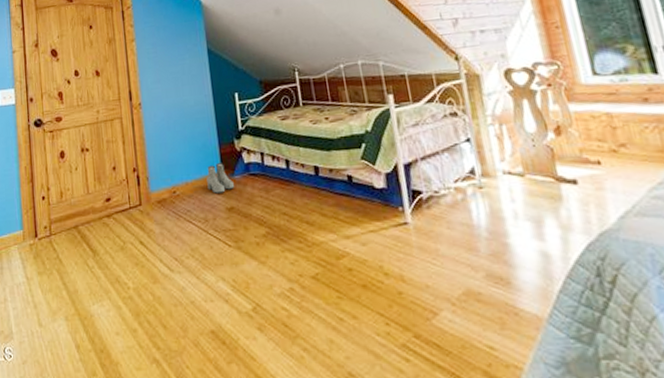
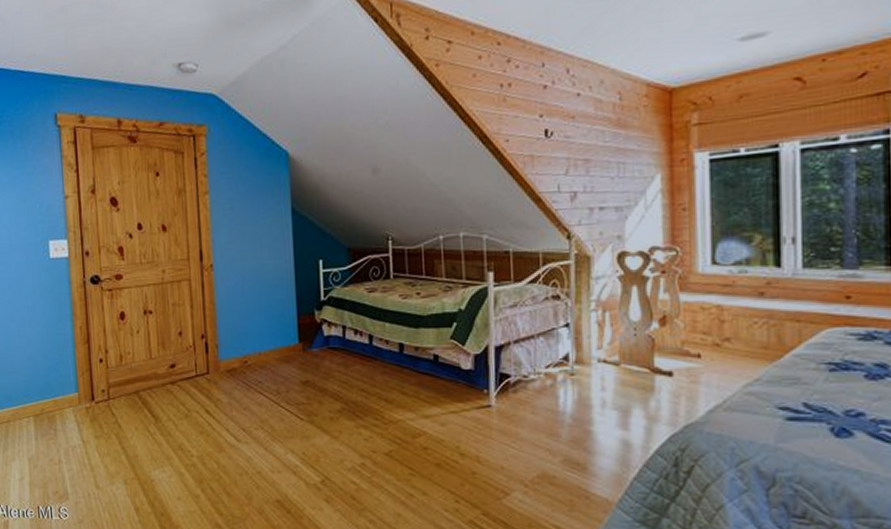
boots: present [206,163,235,194] -> none [281,334,312,366]

